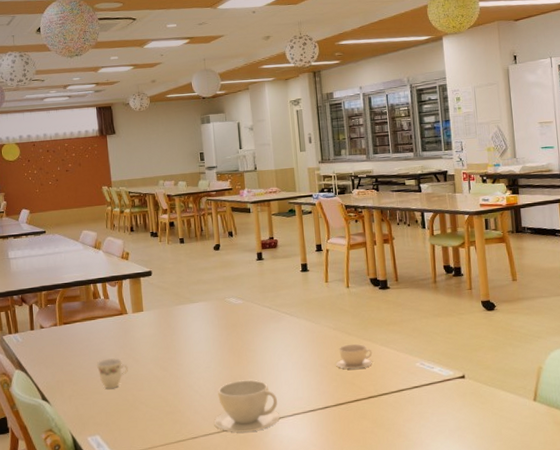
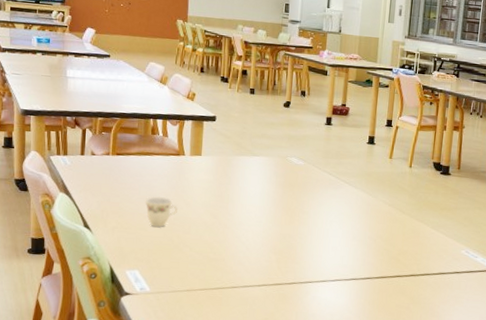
teacup: present [213,379,281,433] -> none [256,239,323,290]
teacup: present [336,343,373,369] -> none [385,222,422,247]

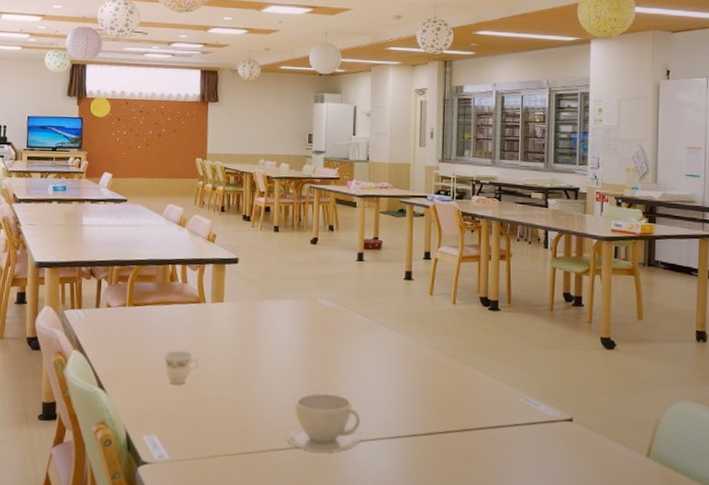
teacup: none [256,239,323,290] -> present [286,393,362,453]

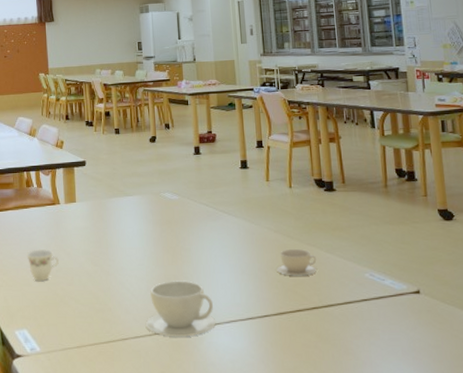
teacup: none [430,367,473,396] -> present [277,248,318,276]

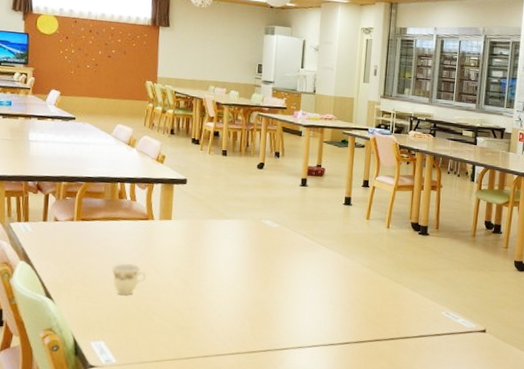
teacup: present [145,280,216,337] -> none [229,304,299,358]
teacup: present [277,248,318,276] -> none [363,284,401,310]

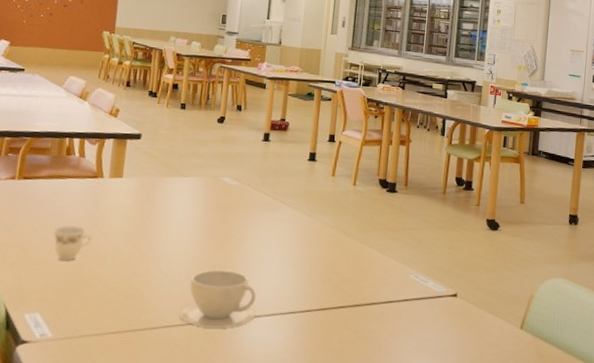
teacup: none [229,304,299,358] -> present [179,269,256,329]

